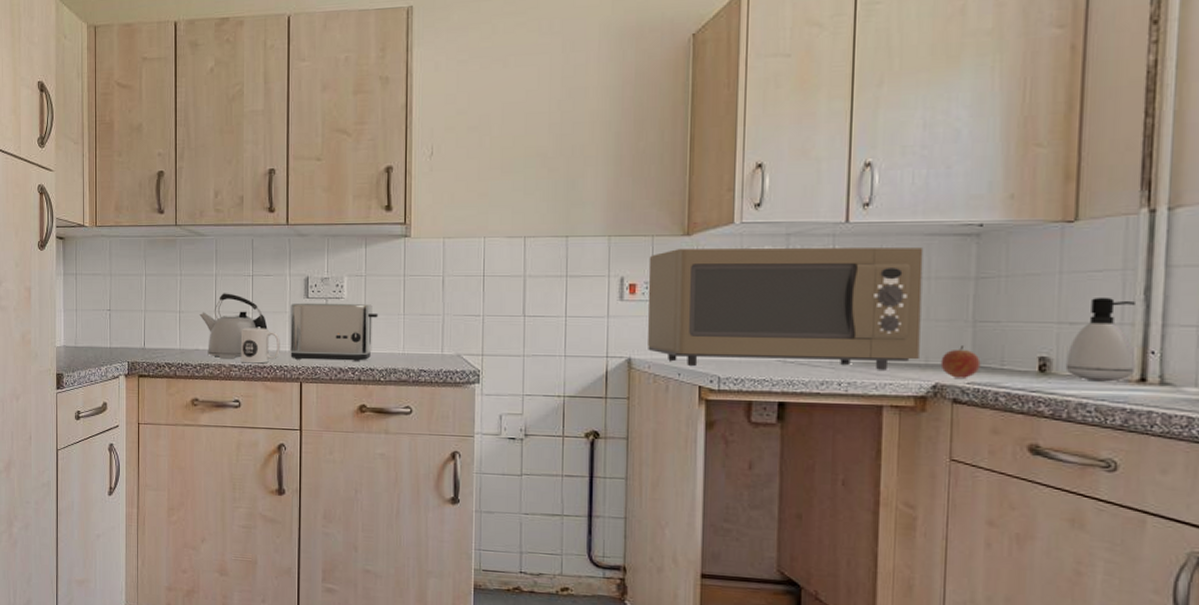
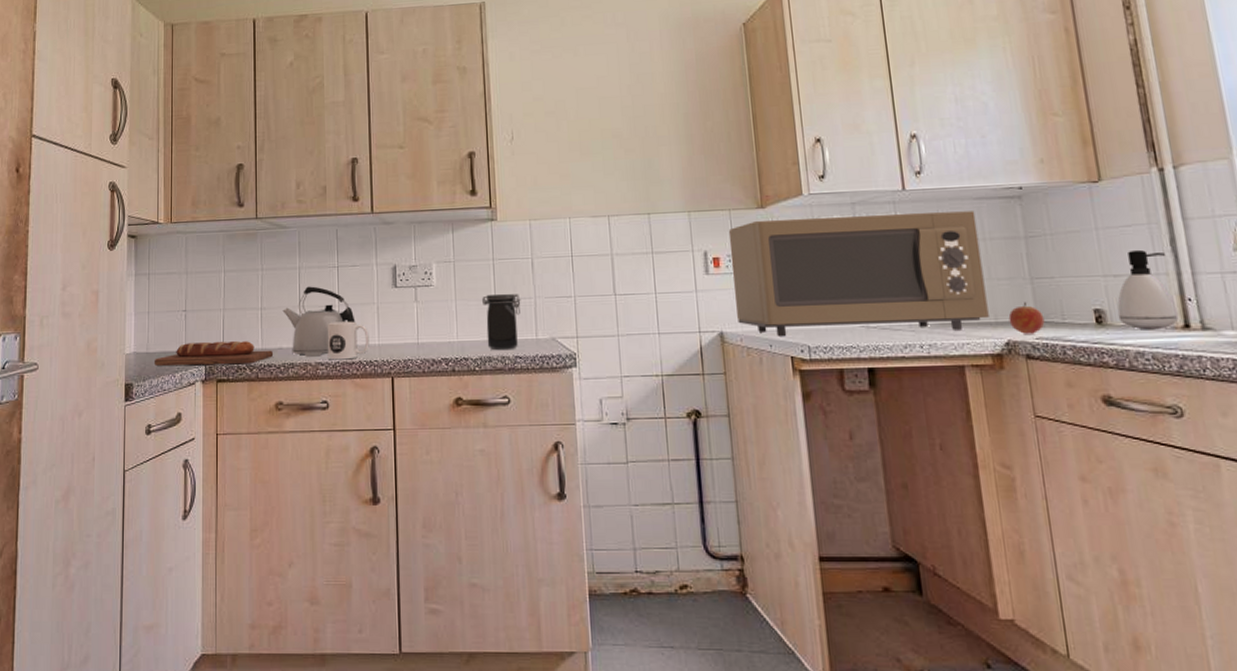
bread loaf: none [81,340,191,362] -> present [153,341,274,366]
toaster: present [289,302,379,361] -> none [378,290,470,353]
jar: none [391,309,429,364] -> present [482,293,521,351]

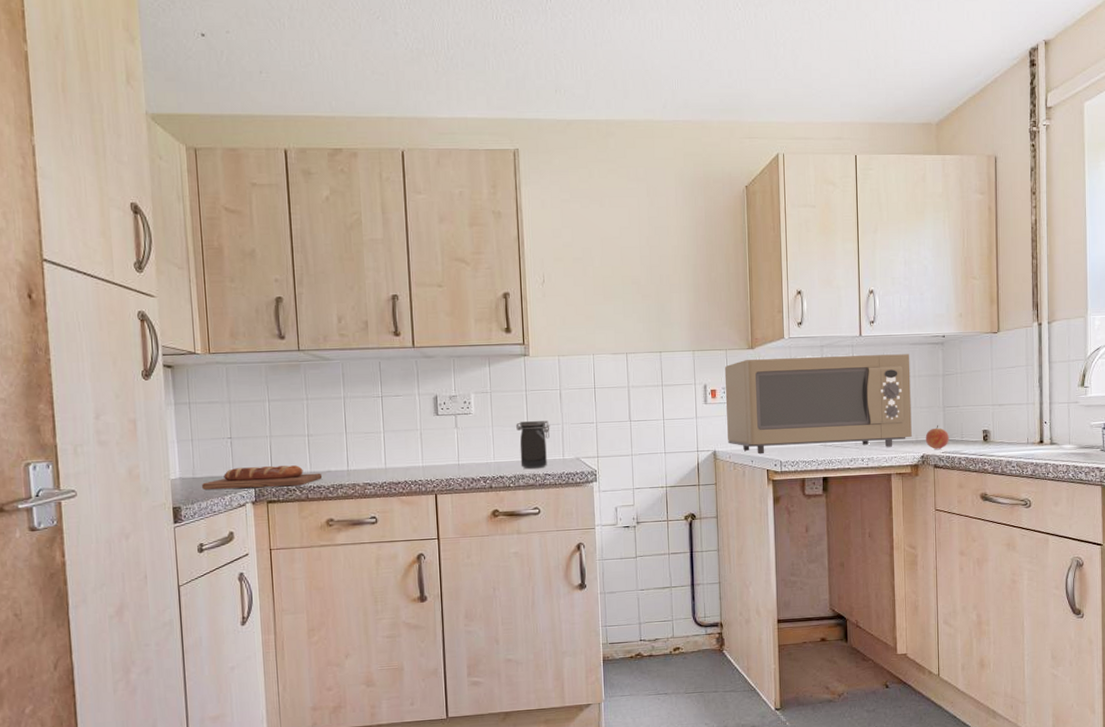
kettle: present [282,286,357,357] -> none [329,414,402,478]
mug: present [327,321,369,360] -> none [373,446,414,481]
soap dispenser: present [1117,249,1179,330] -> none [998,385,1037,445]

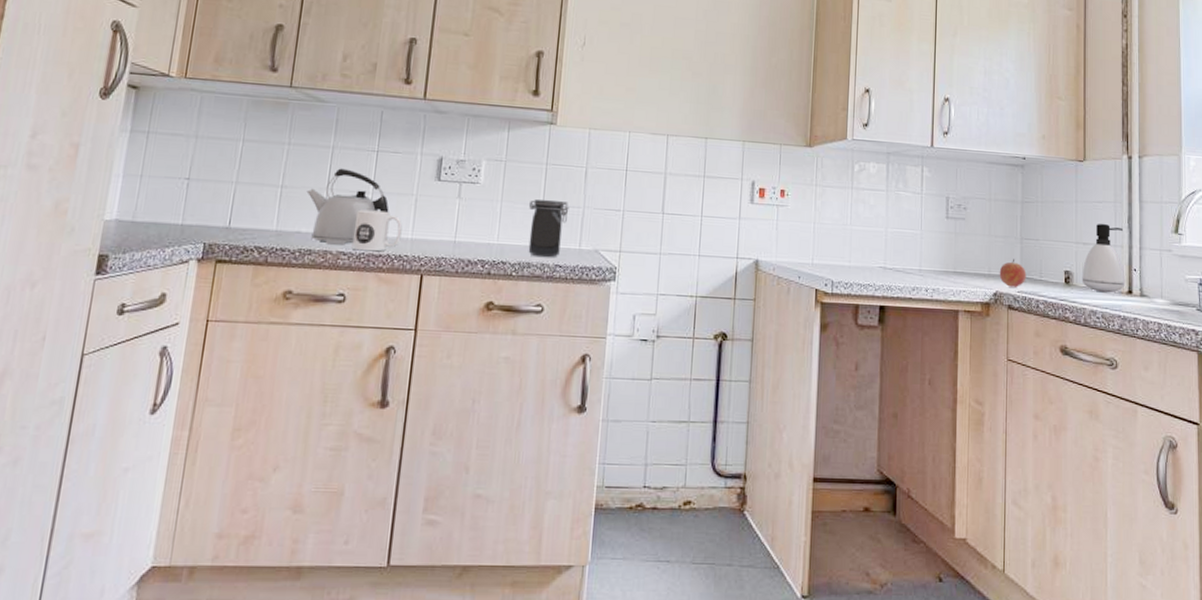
bread loaf: present [201,465,323,490] -> none [139,215,290,246]
kettle: none [329,414,402,478] -> present [306,168,389,245]
mug: none [373,446,414,481] -> present [351,209,403,252]
microwave: present [724,354,912,454] -> none [773,158,986,278]
soap dispenser: none [998,385,1037,445] -> present [1082,223,1125,293]

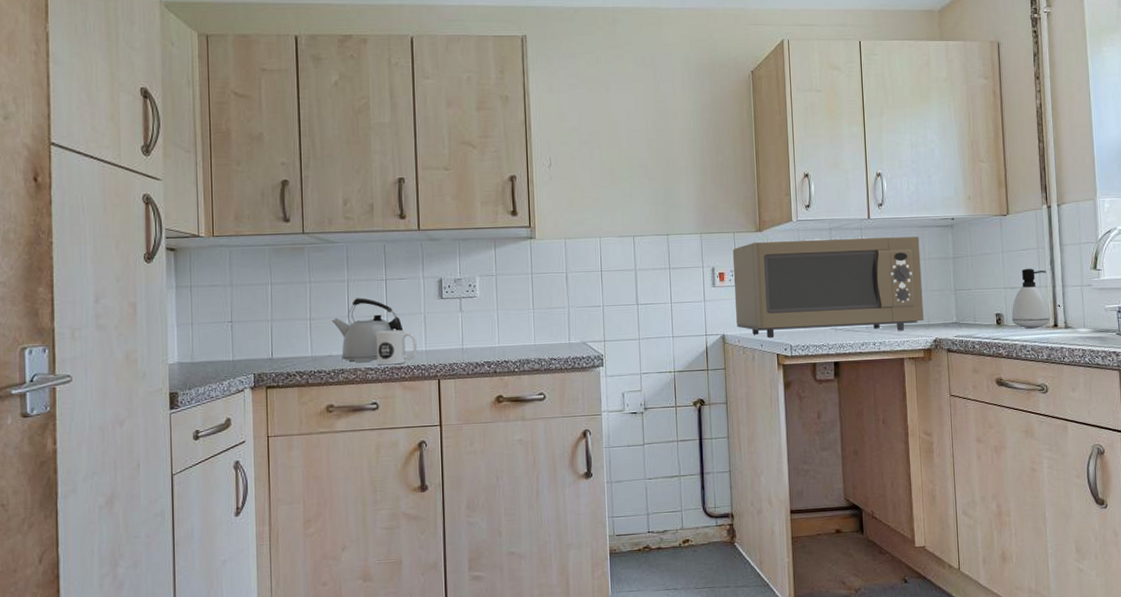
jar: present [528,198,569,258] -> none [522,303,556,354]
microwave: none [773,158,986,278] -> present [732,236,924,337]
fruit: present [999,259,1026,288] -> none [937,308,962,333]

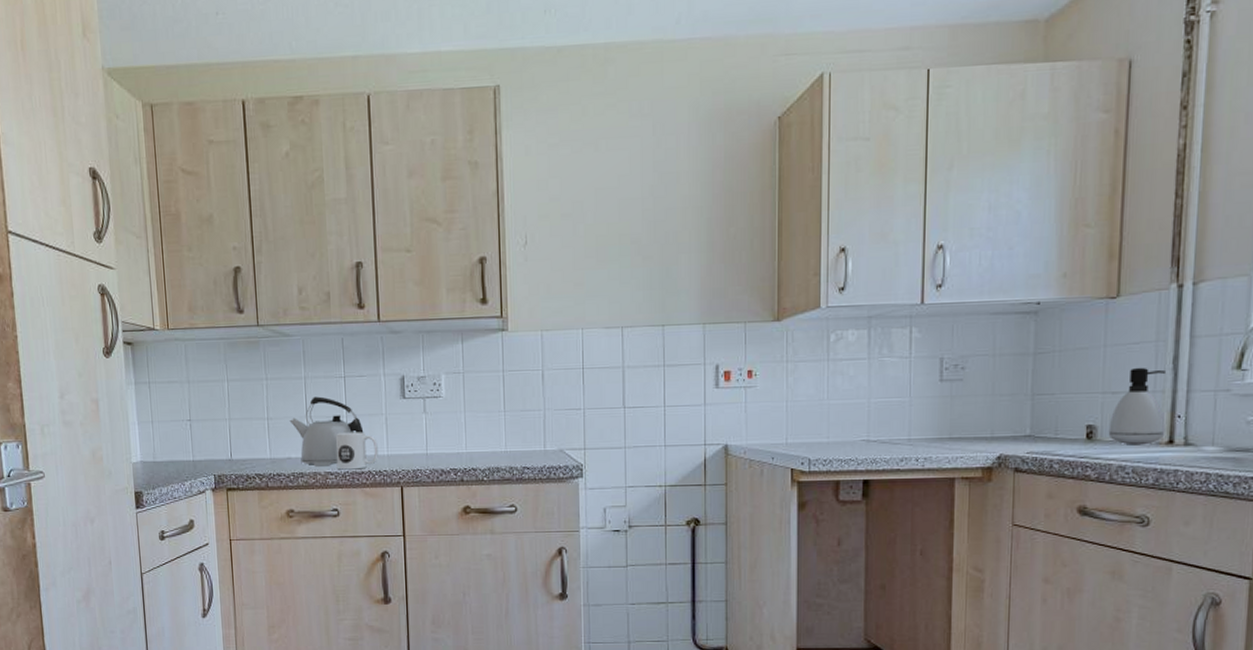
microwave: present [732,236,924,337] -> none [742,326,989,449]

